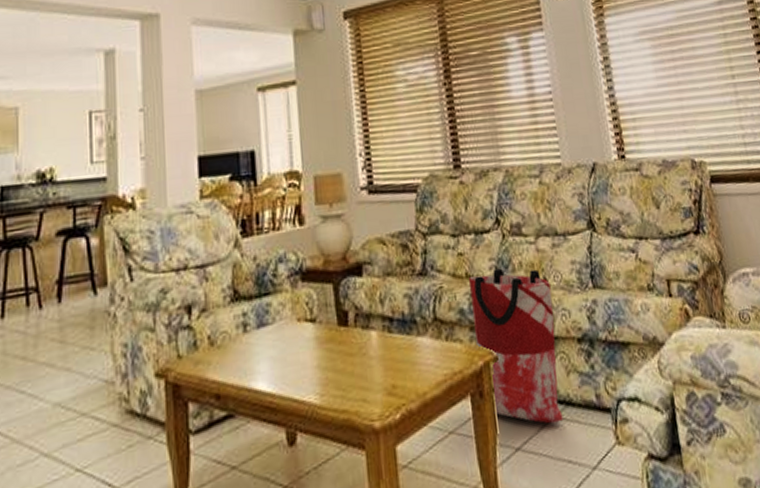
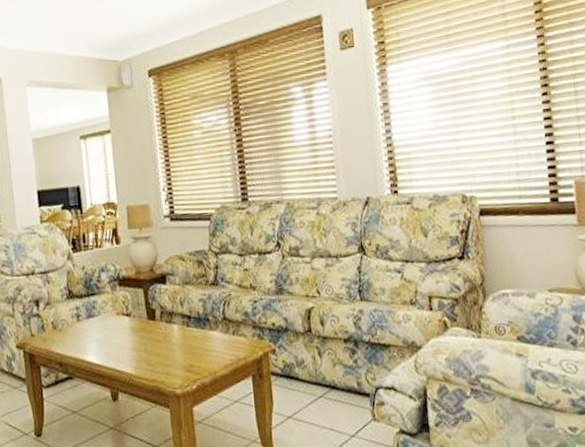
bag: present [468,268,563,424] -> none [252,282,328,401]

